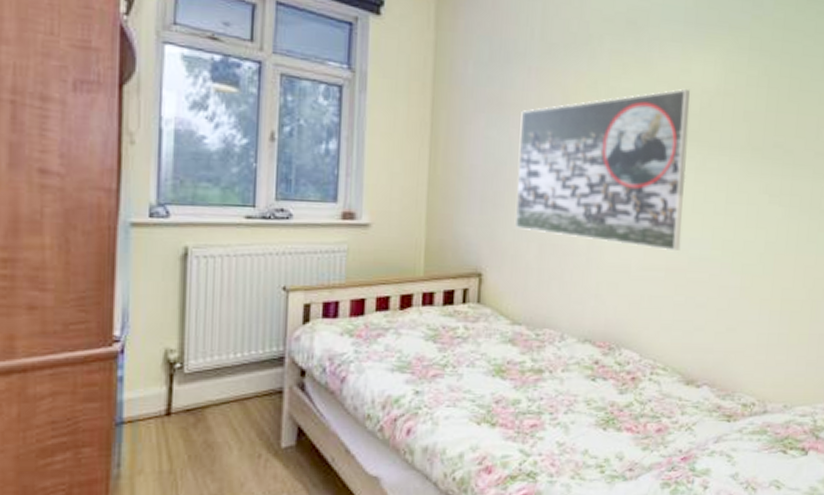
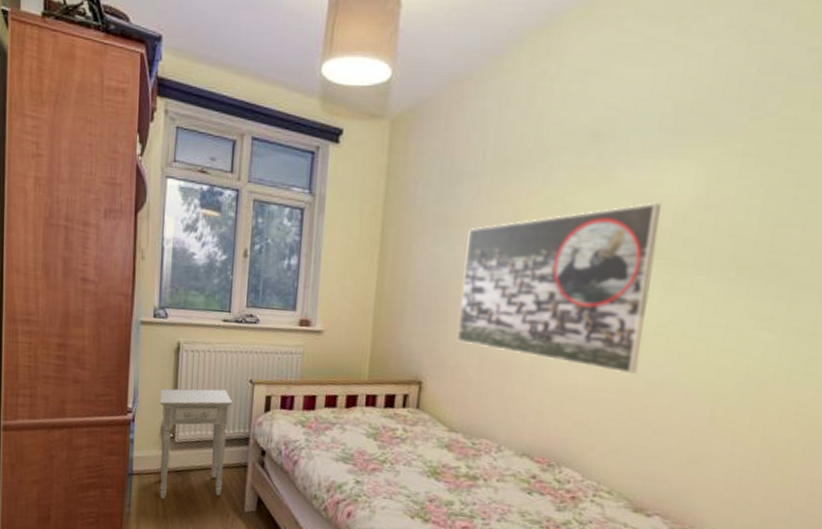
nightstand: none [160,301,262,449] -> present [159,388,233,499]

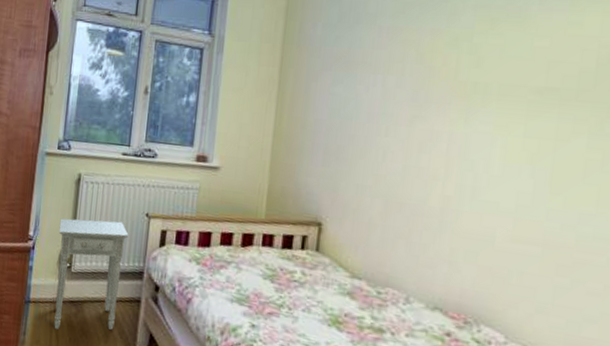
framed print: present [457,202,661,375] -> none [359,43,582,226]

